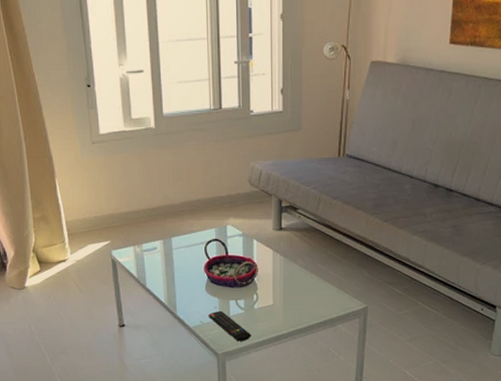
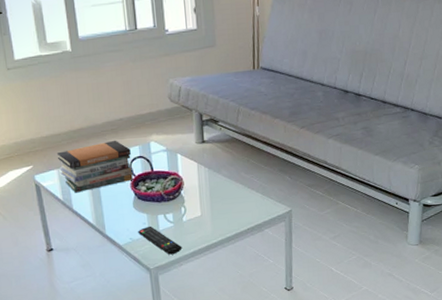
book stack: none [134,221,207,271] -> present [56,140,133,193]

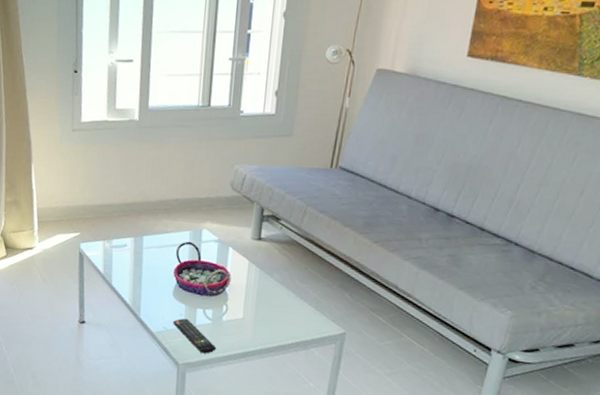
book stack: present [56,140,133,193] -> none [105,220,181,269]

